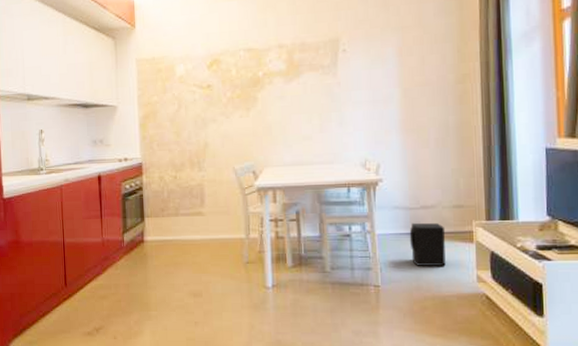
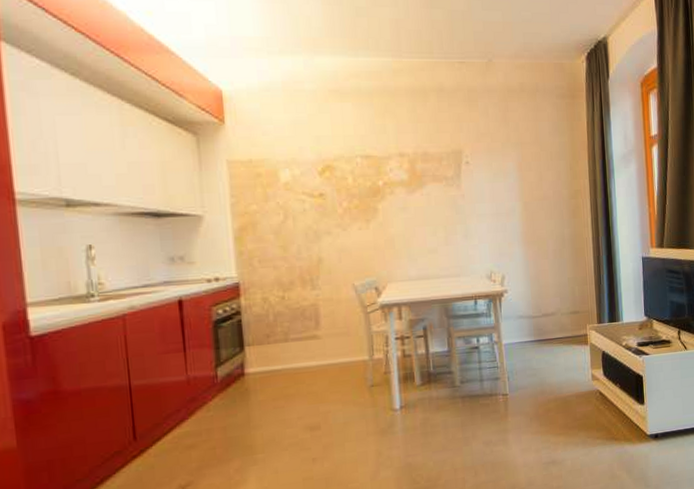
speaker: present [409,222,446,267] -> none [533,329,566,371]

